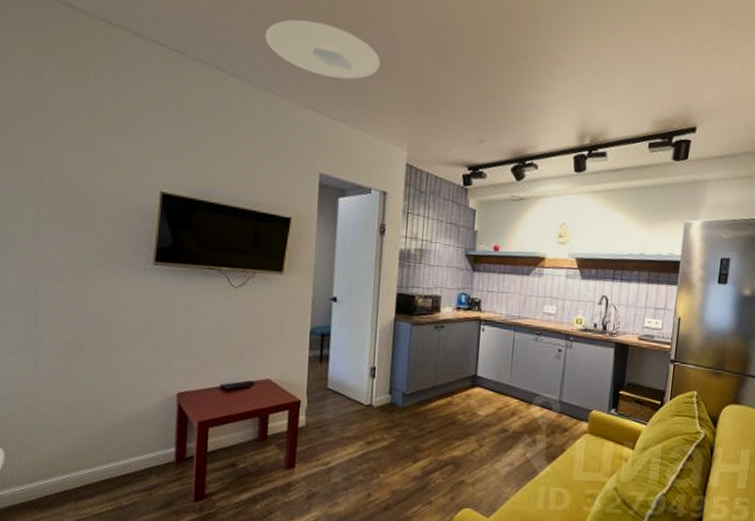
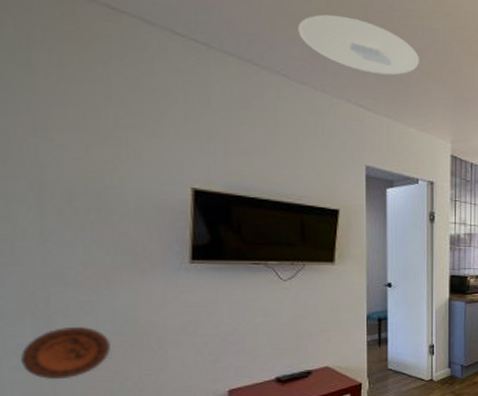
decorative plate: none [13,318,82,367] -> present [21,327,110,380]

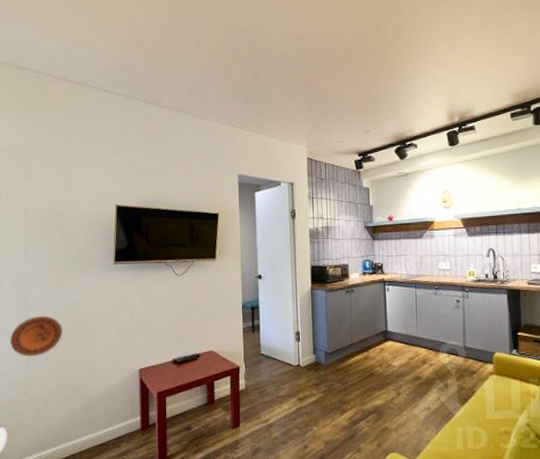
ceiling light: present [298,14,419,76] -> none [187,56,278,98]

